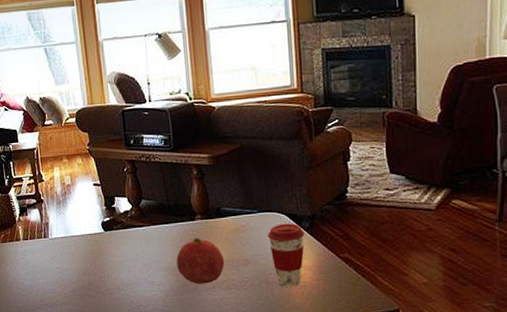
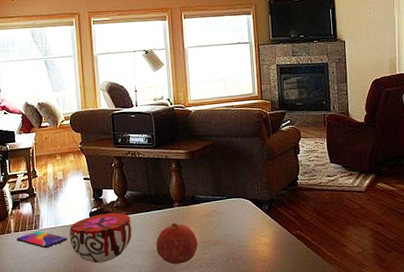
smartphone: none [26,240,79,259] -> present [16,231,67,249]
decorative bowl: none [80,223,150,278] -> present [69,212,133,263]
coffee cup: present [267,223,305,287] -> none [234,207,265,262]

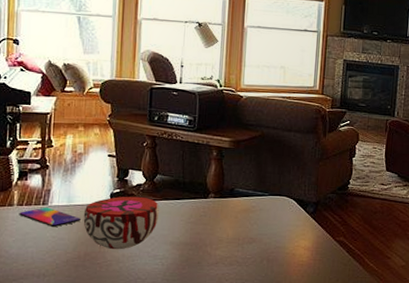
fruit: present [156,223,198,265] -> none [183,215,231,260]

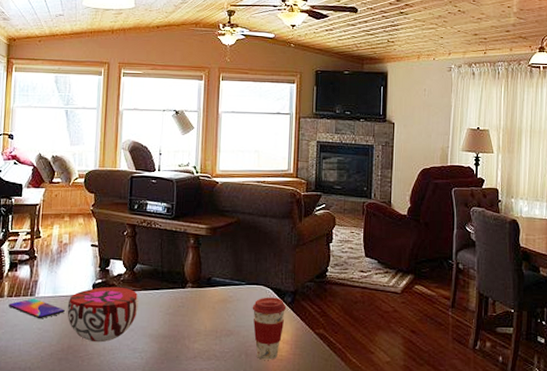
coffee cup: none [274,207,309,265] -> present [252,297,287,360]

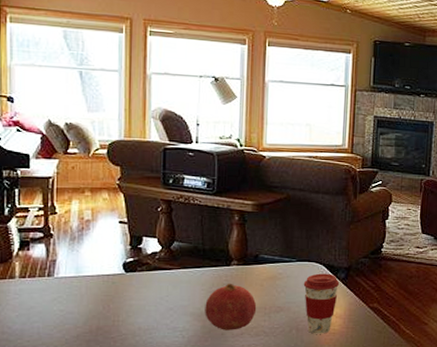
smartphone: present [8,298,65,319] -> none [22,279,91,301]
decorative bowl: present [67,286,139,343] -> none [94,265,177,323]
fruit: none [162,306,209,353] -> present [205,284,257,330]

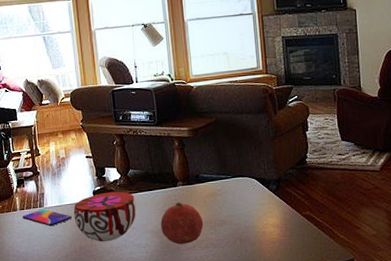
smartphone: none [22,279,91,301] -> present [22,209,72,227]
decorative bowl: none [94,265,177,323] -> present [73,191,137,242]
coffee cup: present [303,273,340,334] -> none [240,186,273,244]

